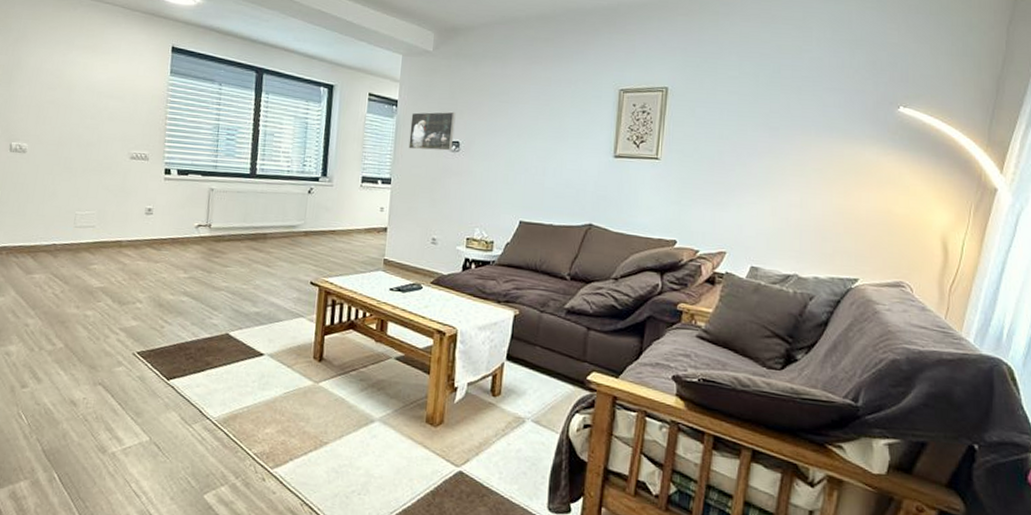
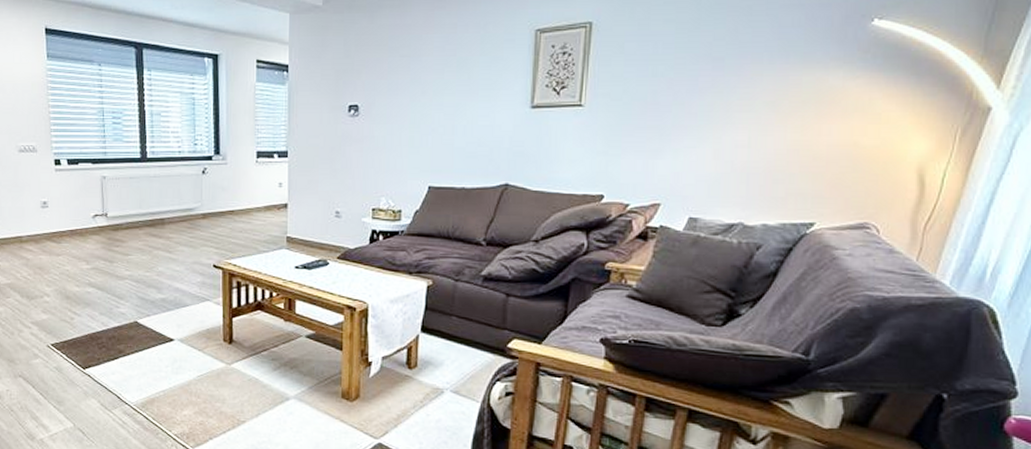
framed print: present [408,111,456,151] -> none [303,72,353,118]

